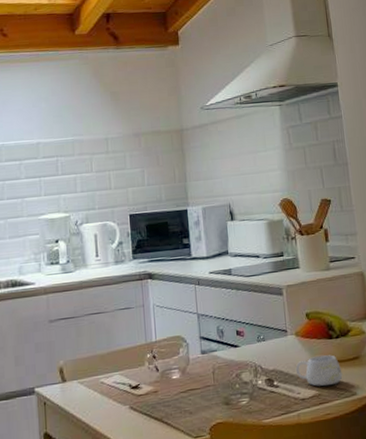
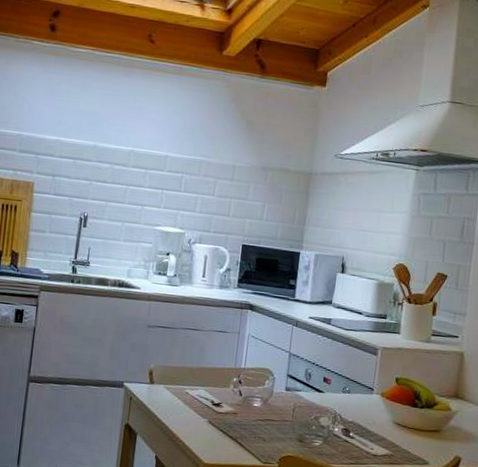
mug: present [295,354,343,386] -> none [373,419,420,450]

